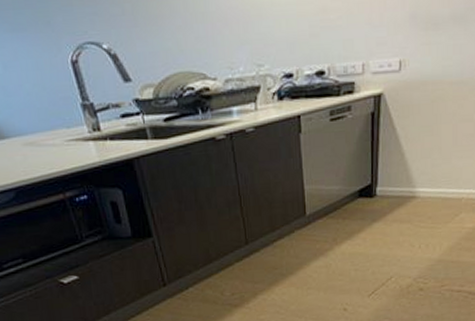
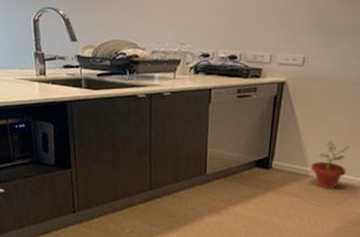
potted plant: none [417,153,456,207] -> present [310,140,349,189]

